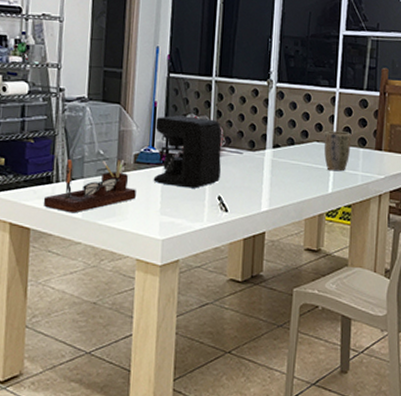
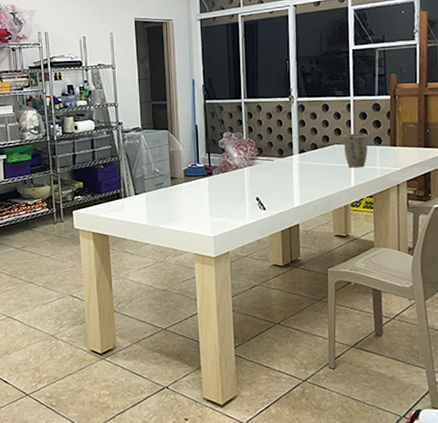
desk organizer: present [43,158,136,213] -> none [116,174,189,221]
coffee maker: present [153,115,222,189] -> none [198,134,257,193]

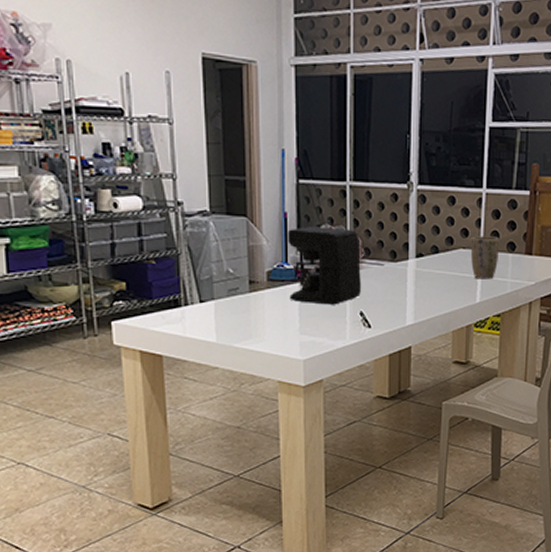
coffee maker: none [198,134,257,193] -> present [287,226,362,305]

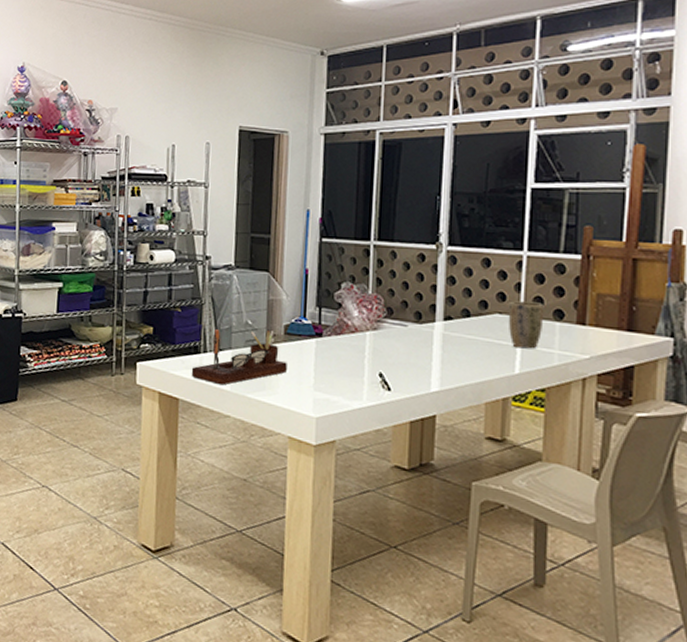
desk organizer: none [173,277,272,337] -> present [191,329,287,385]
coffee maker: present [287,226,362,305] -> none [305,283,383,364]

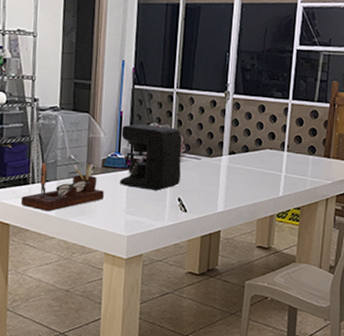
coffee maker: none [305,283,383,364] -> present [119,124,182,191]
plant pot: present [508,301,543,349] -> none [276,139,301,177]

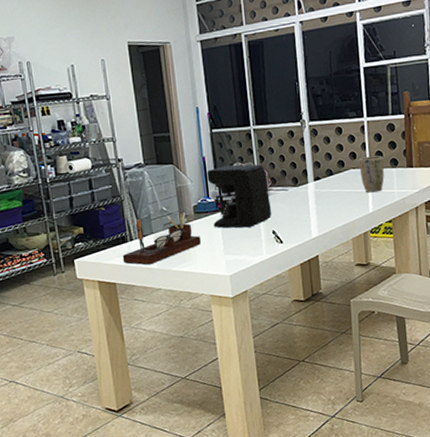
plant pot: none [276,139,301,177] -> present [359,155,385,193]

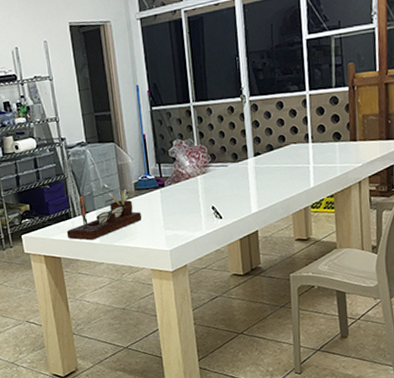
coffee maker: present [207,164,272,228] -> none [147,140,212,204]
plant pot: present [359,155,385,193] -> none [301,129,327,168]

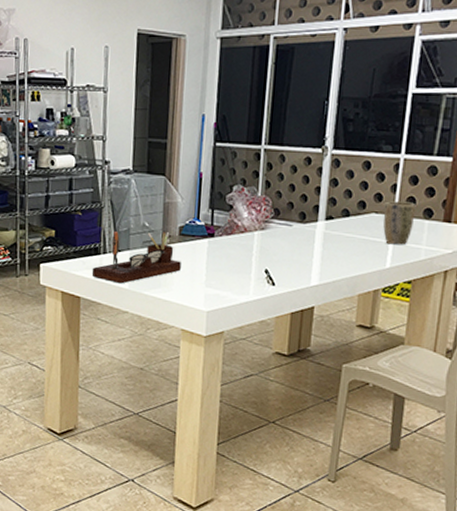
plant pot: none [301,129,327,168] -> present [383,201,415,245]

